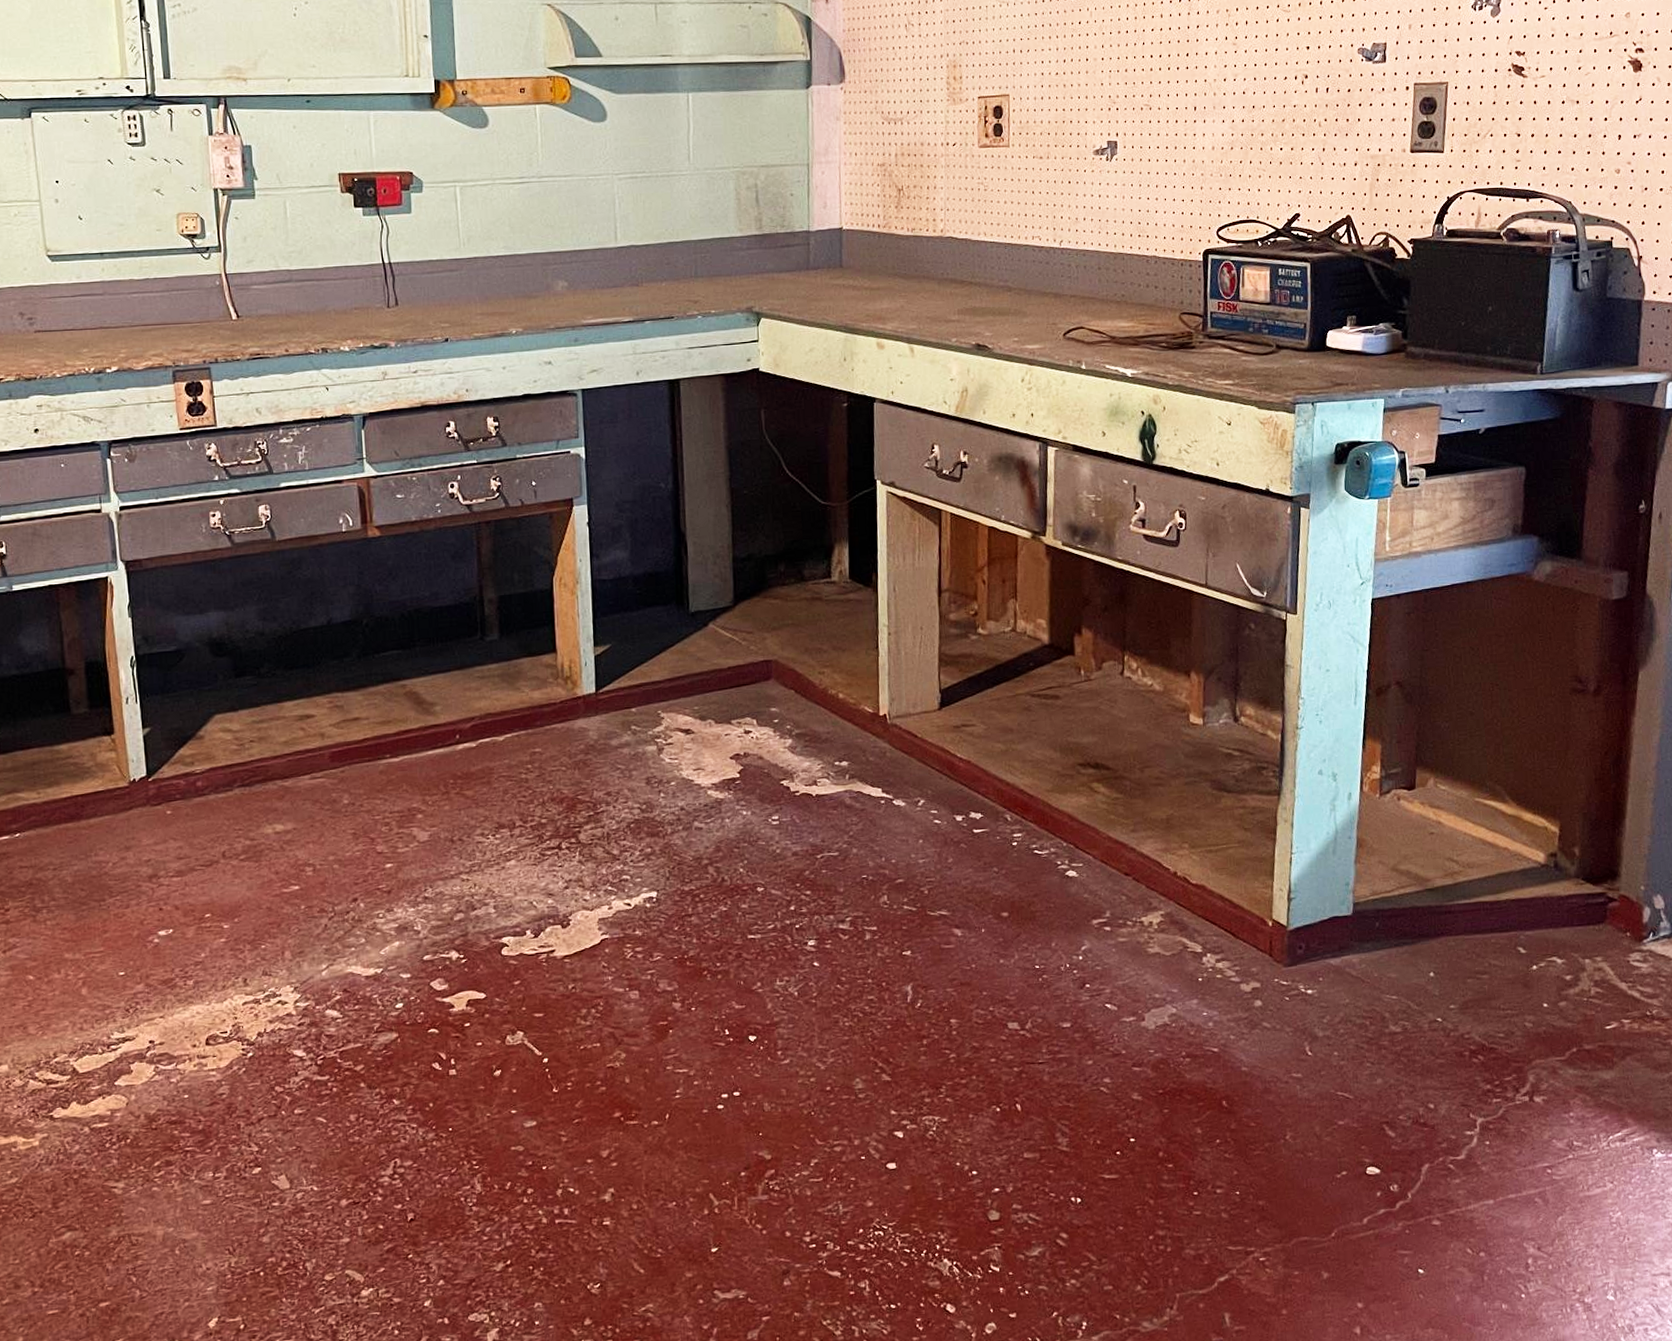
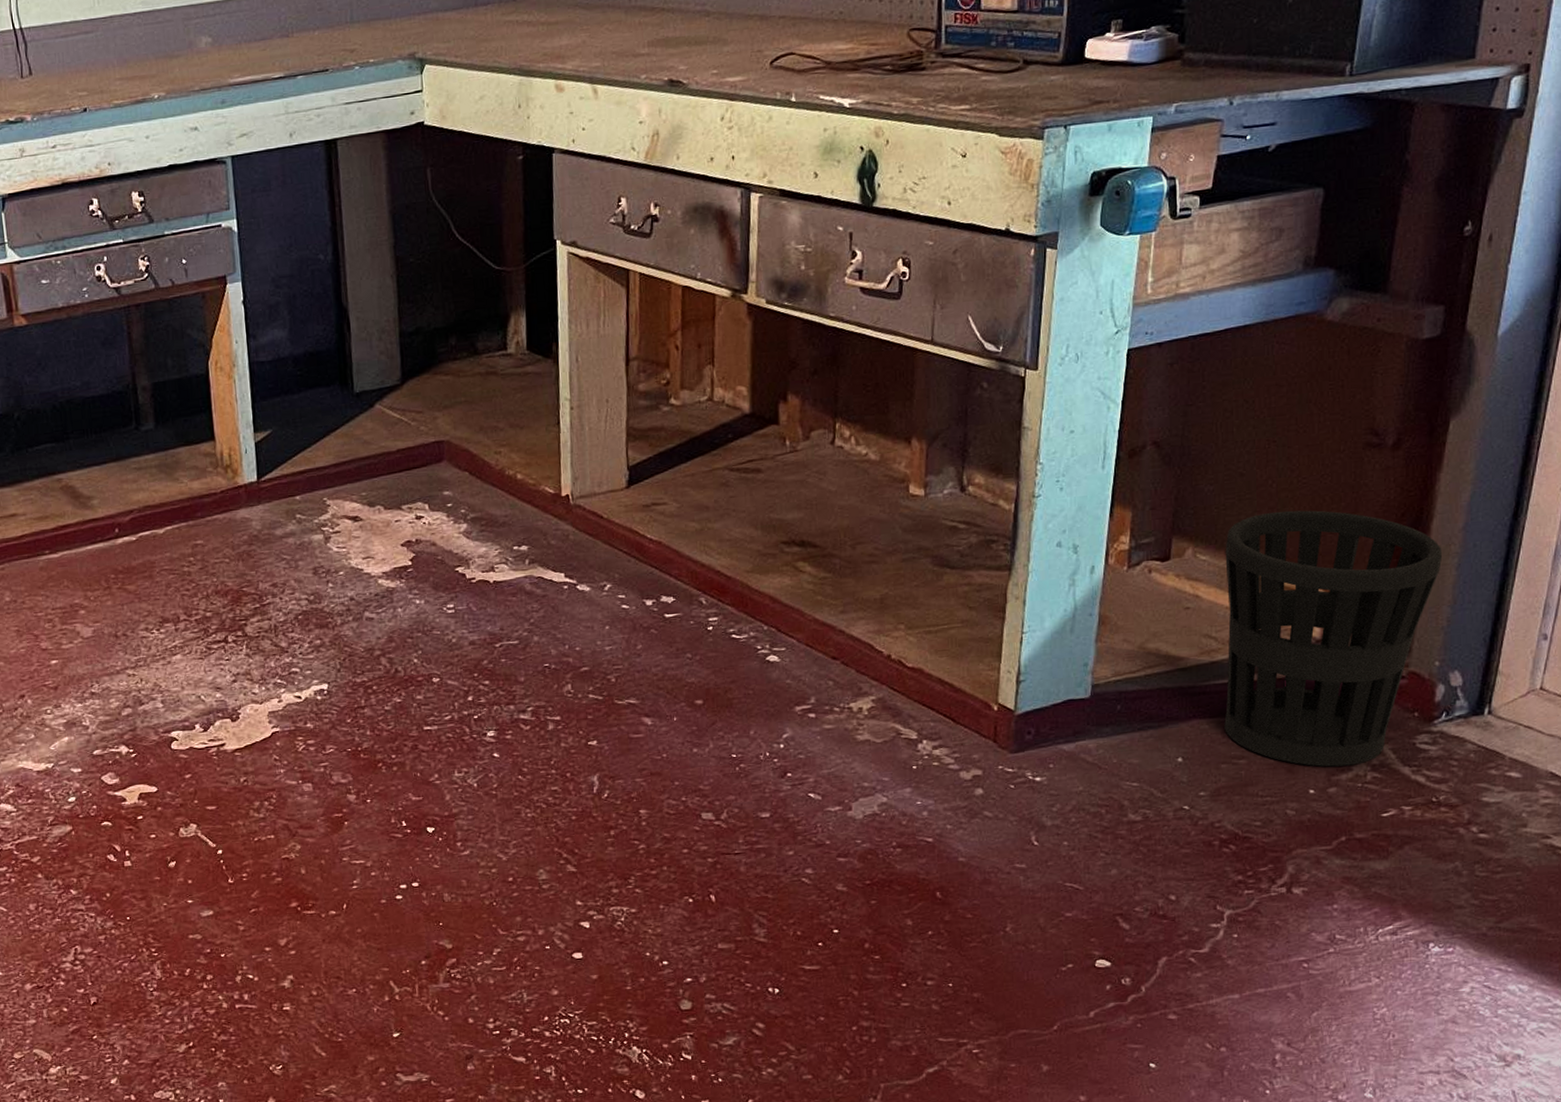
wastebasket: none [1461,747,1640,982] -> present [1224,510,1442,767]

